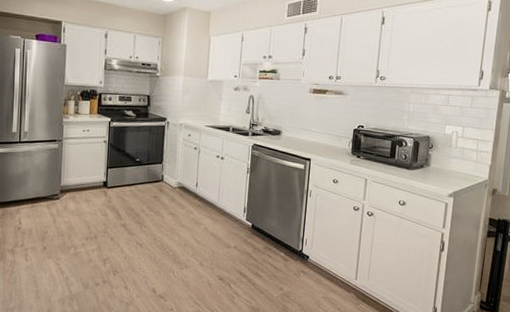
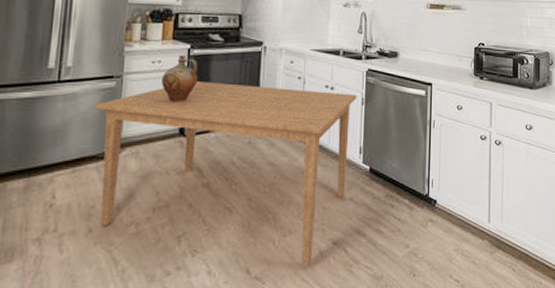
dining table: none [43,147,243,292] -> present [93,81,357,265]
ceramic jug: none [90,126,117,162] -> present [162,55,199,103]

